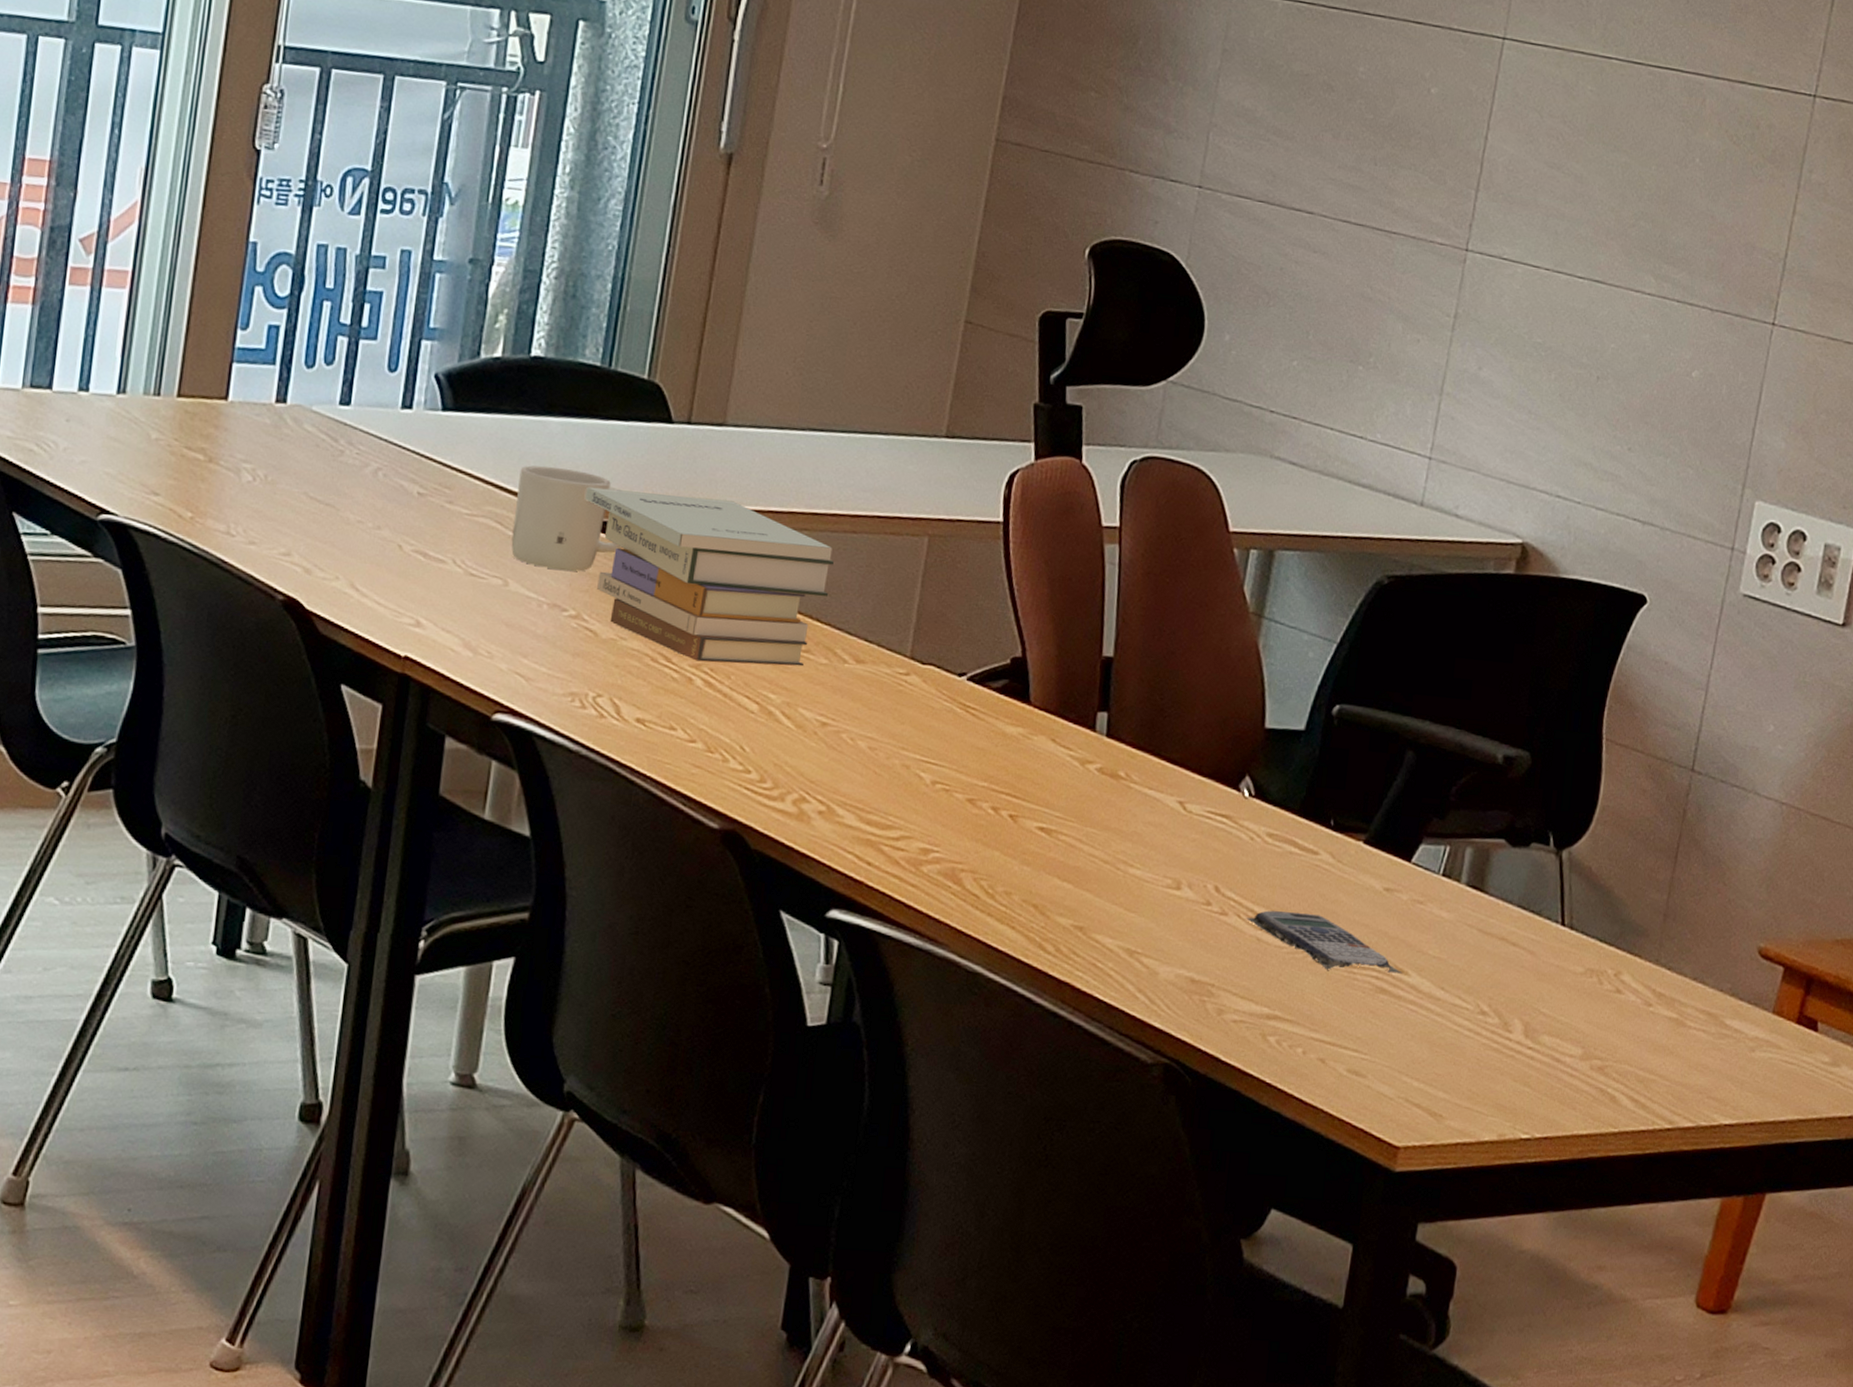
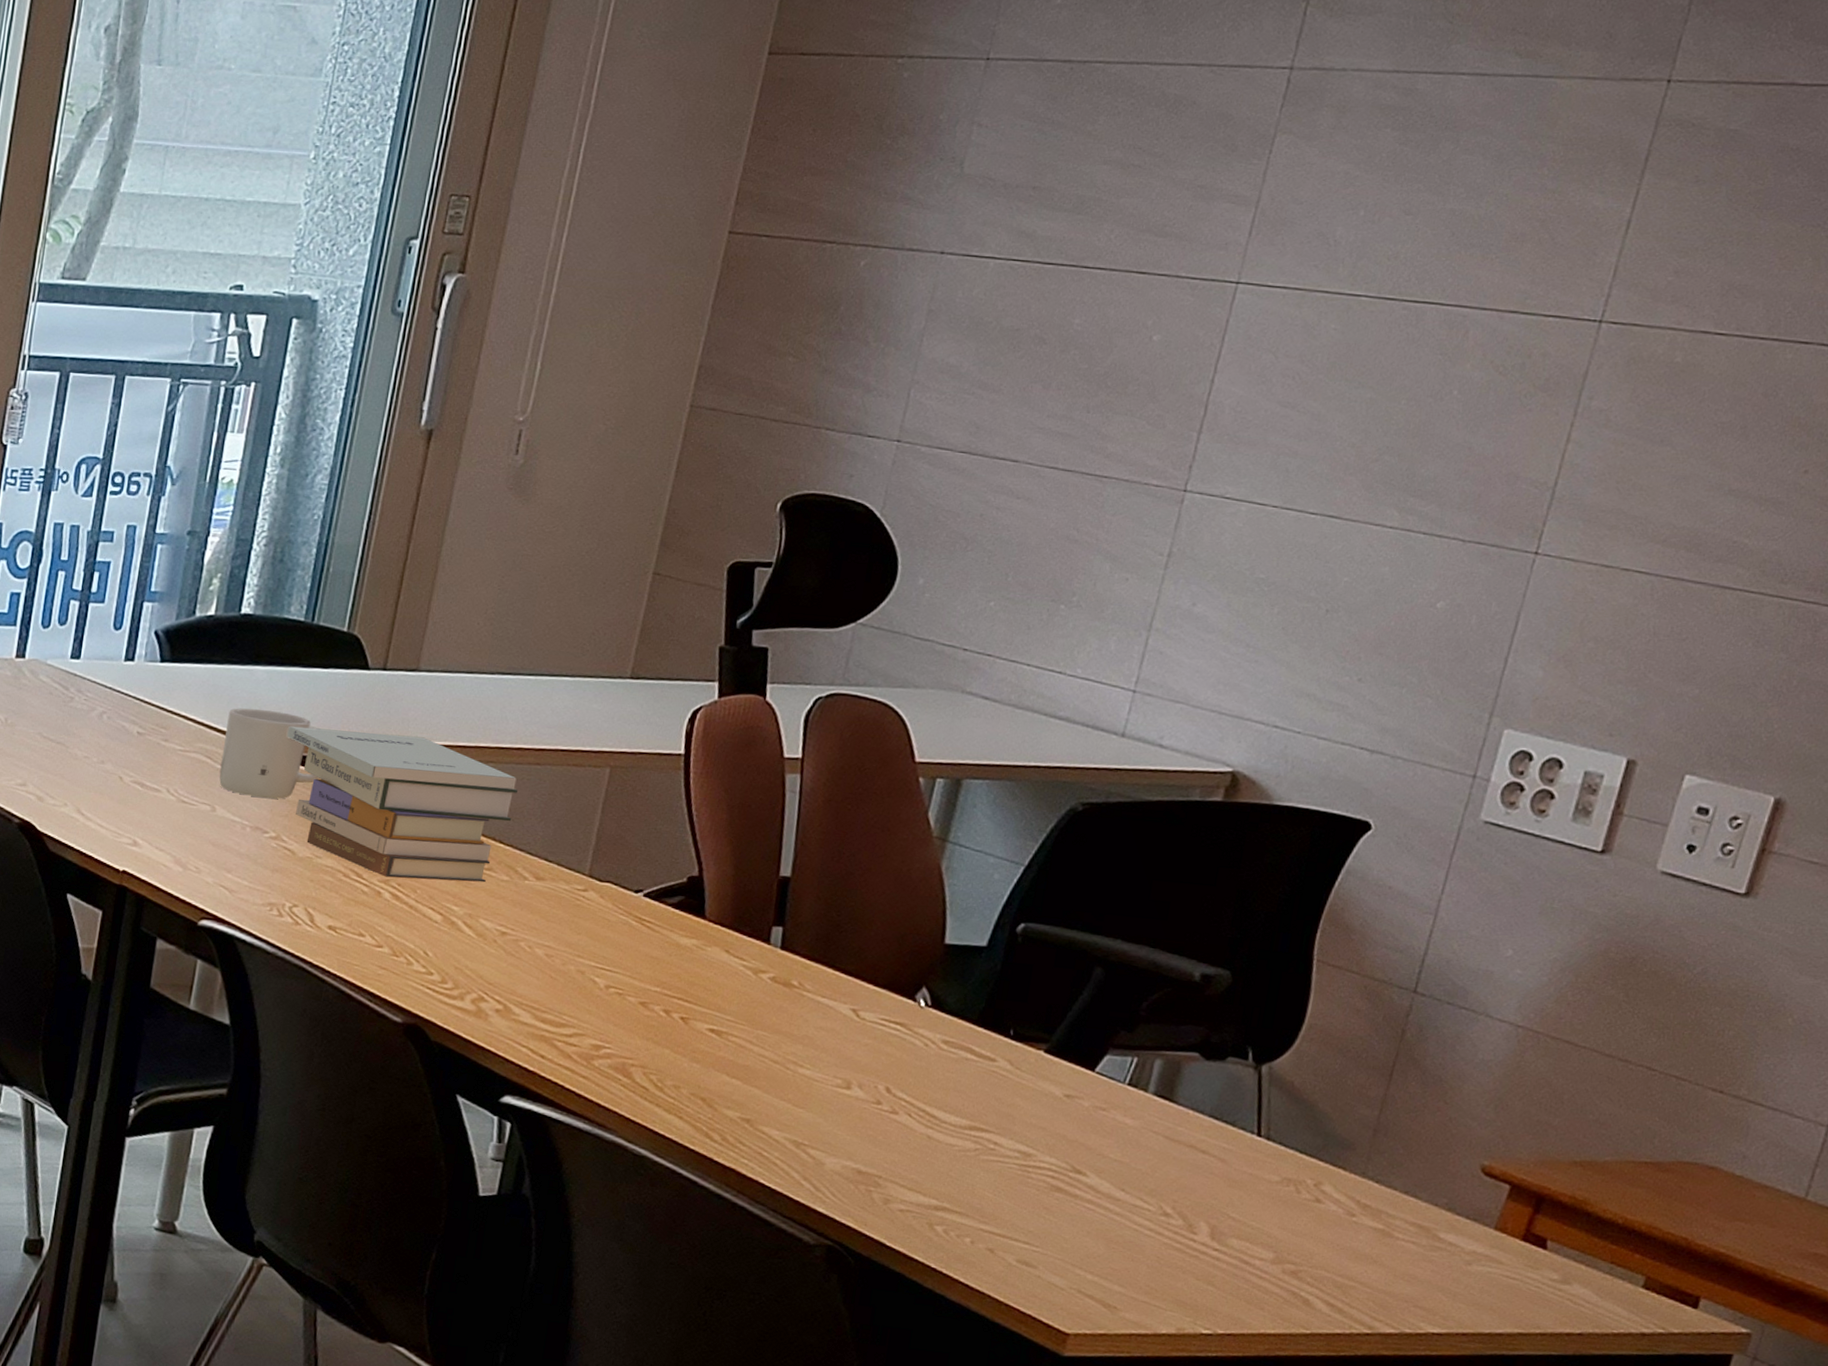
calculator: present [1246,910,1402,974] -> none [917,1111,1080,1175]

